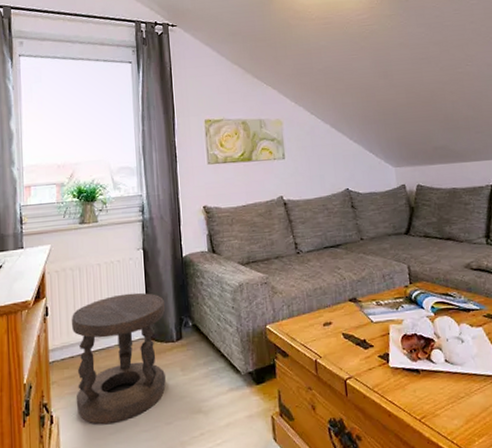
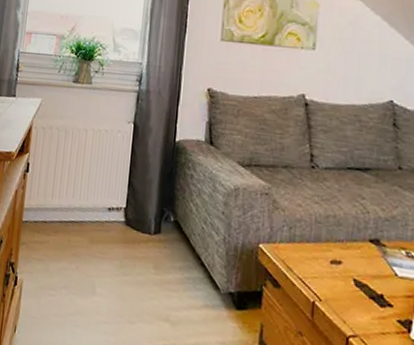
stool: present [71,292,166,425] -> none [41,167,149,306]

